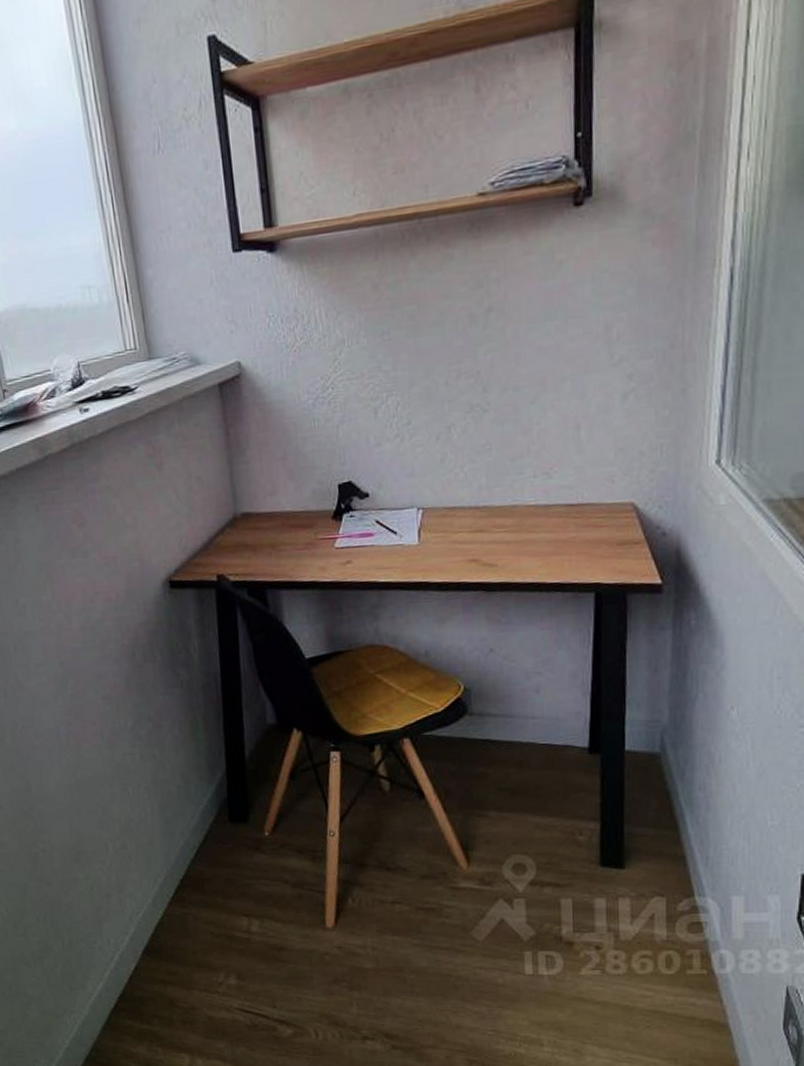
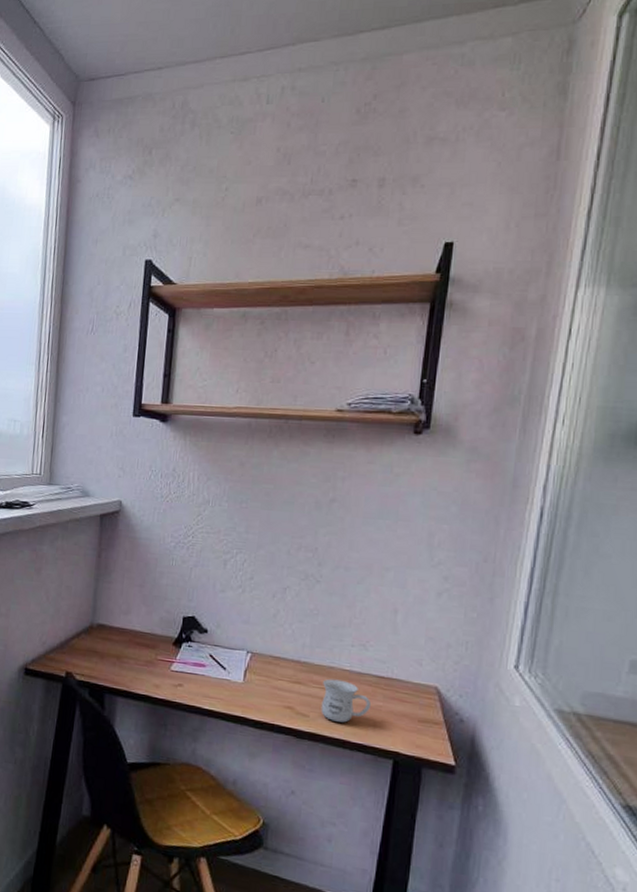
mug: none [507,517,564,565] -> present [321,679,372,723]

